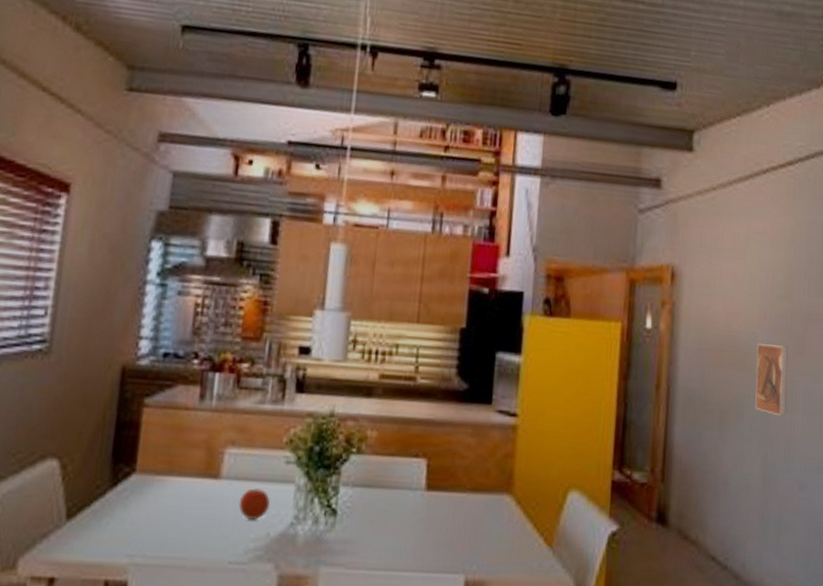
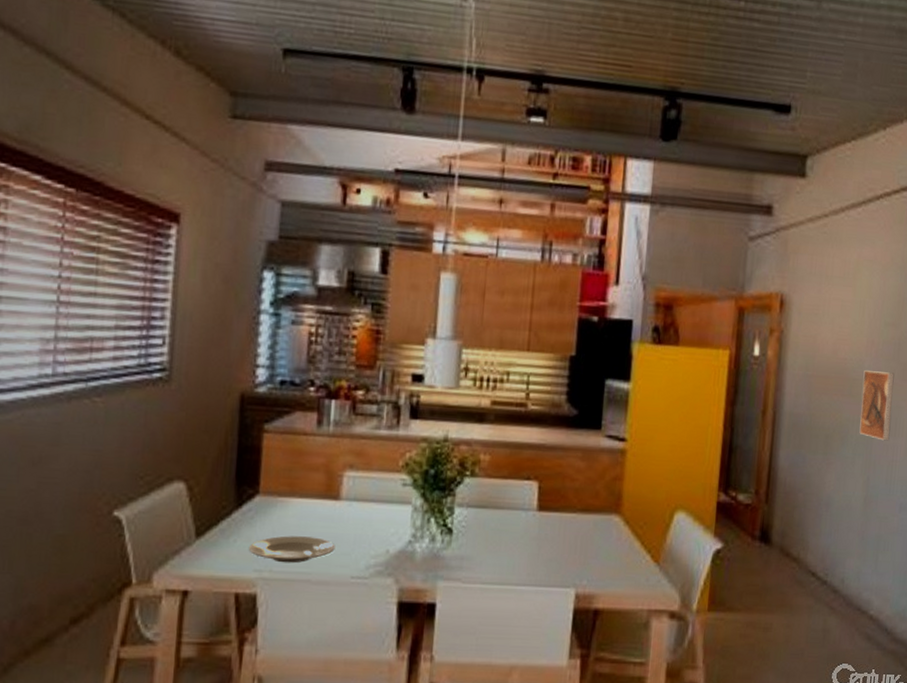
plate: none [121,517,213,548] -> present [248,536,335,563]
fruit: present [238,488,270,519] -> none [358,509,389,538]

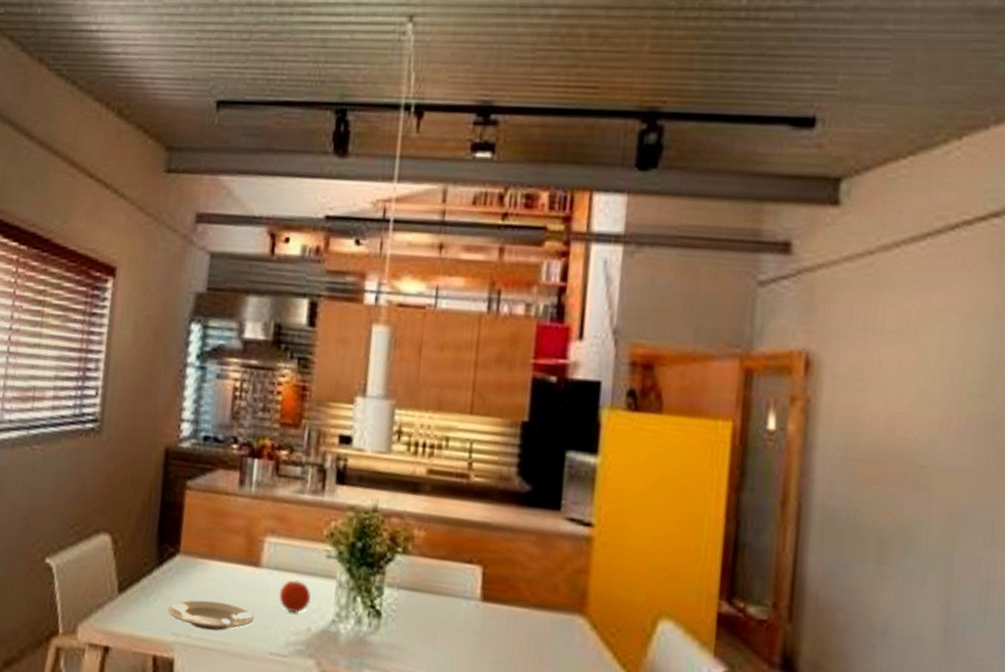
fruit: none [358,509,389,538] -> present [279,580,311,613]
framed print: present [859,370,895,441] -> none [932,455,987,554]

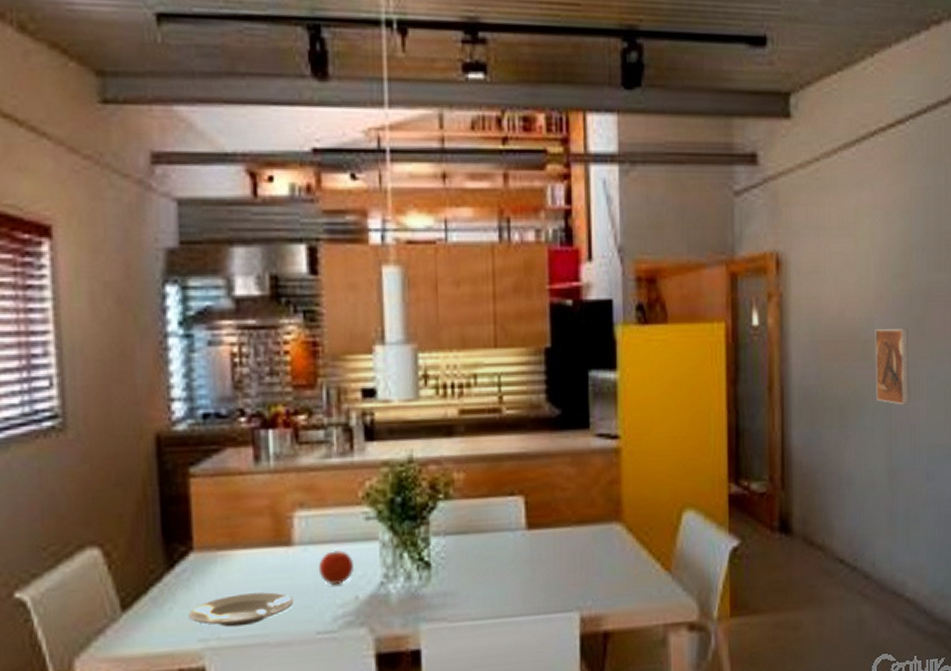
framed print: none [932,455,987,554] -> present [875,329,909,405]

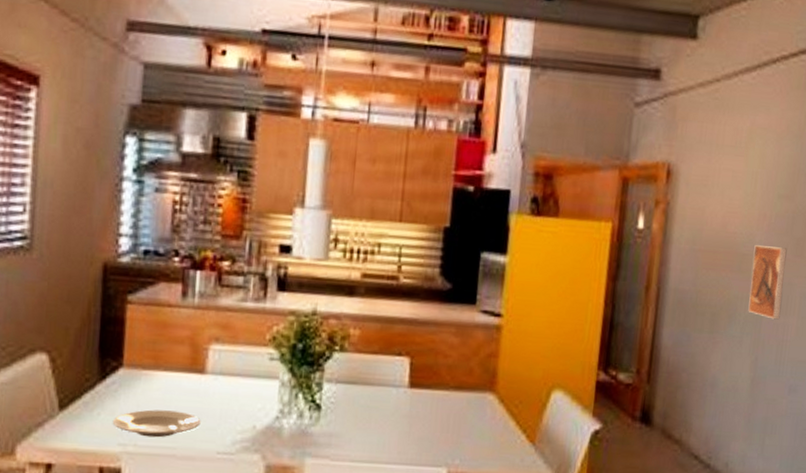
fruit: present [318,550,355,584] -> none [224,383,256,413]

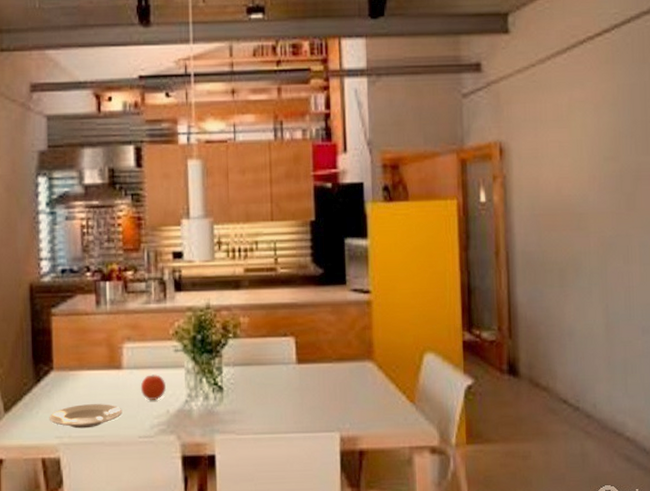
fruit: none [224,383,256,413] -> present [140,374,167,400]
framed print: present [748,245,787,320] -> none [589,203,623,269]

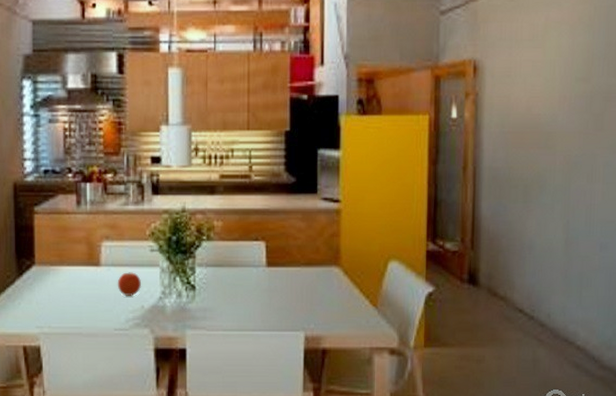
plate: present [49,404,122,429] -> none [30,297,100,320]

